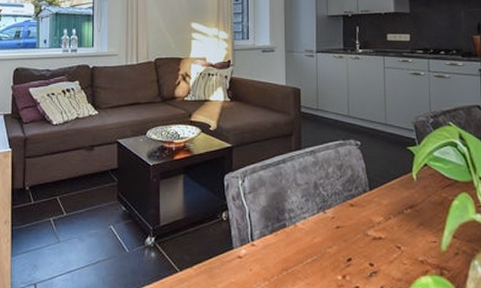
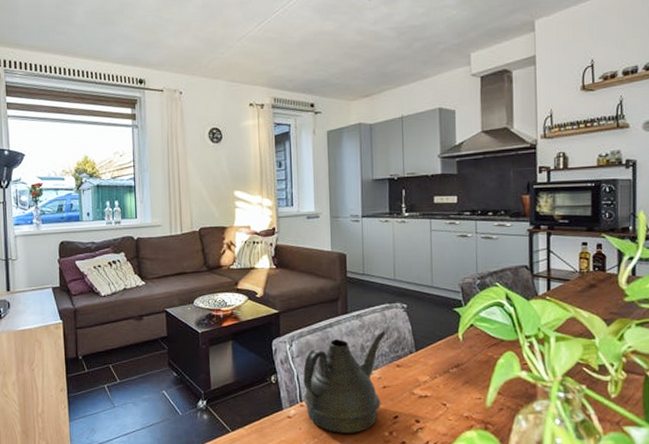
teapot: none [255,168,340,276] -> present [303,331,386,433]

